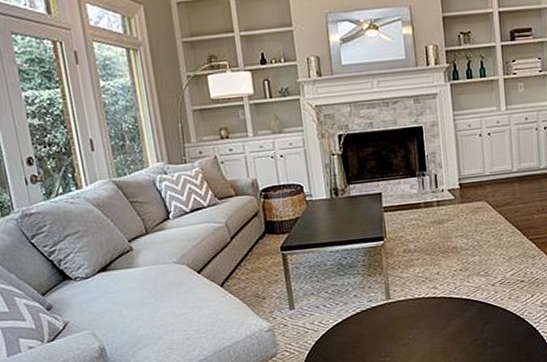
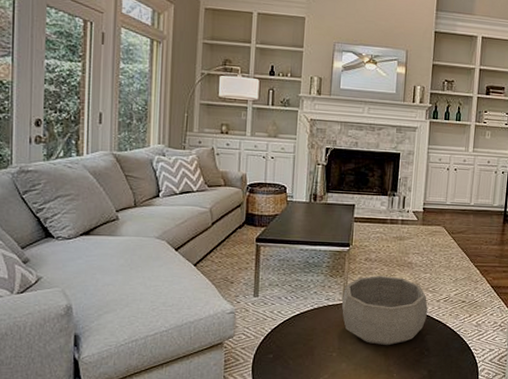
decorative bowl: none [385,265,483,342] -> present [341,276,428,346]

